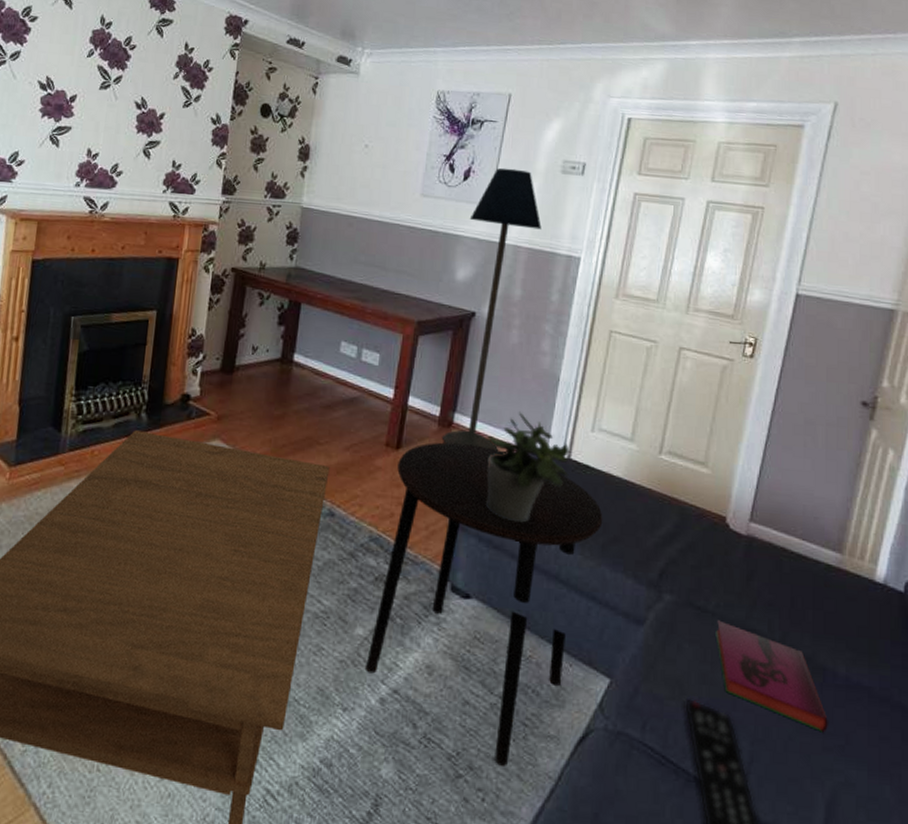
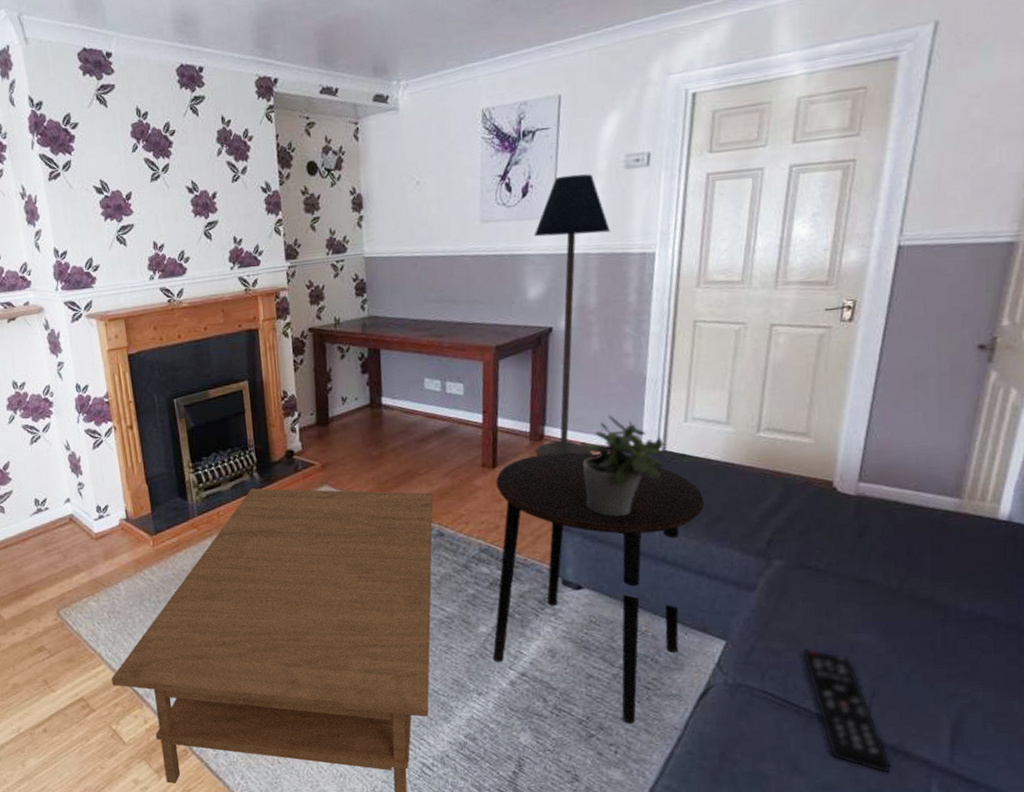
hardback book: present [715,620,828,733] -> none [829,576,952,663]

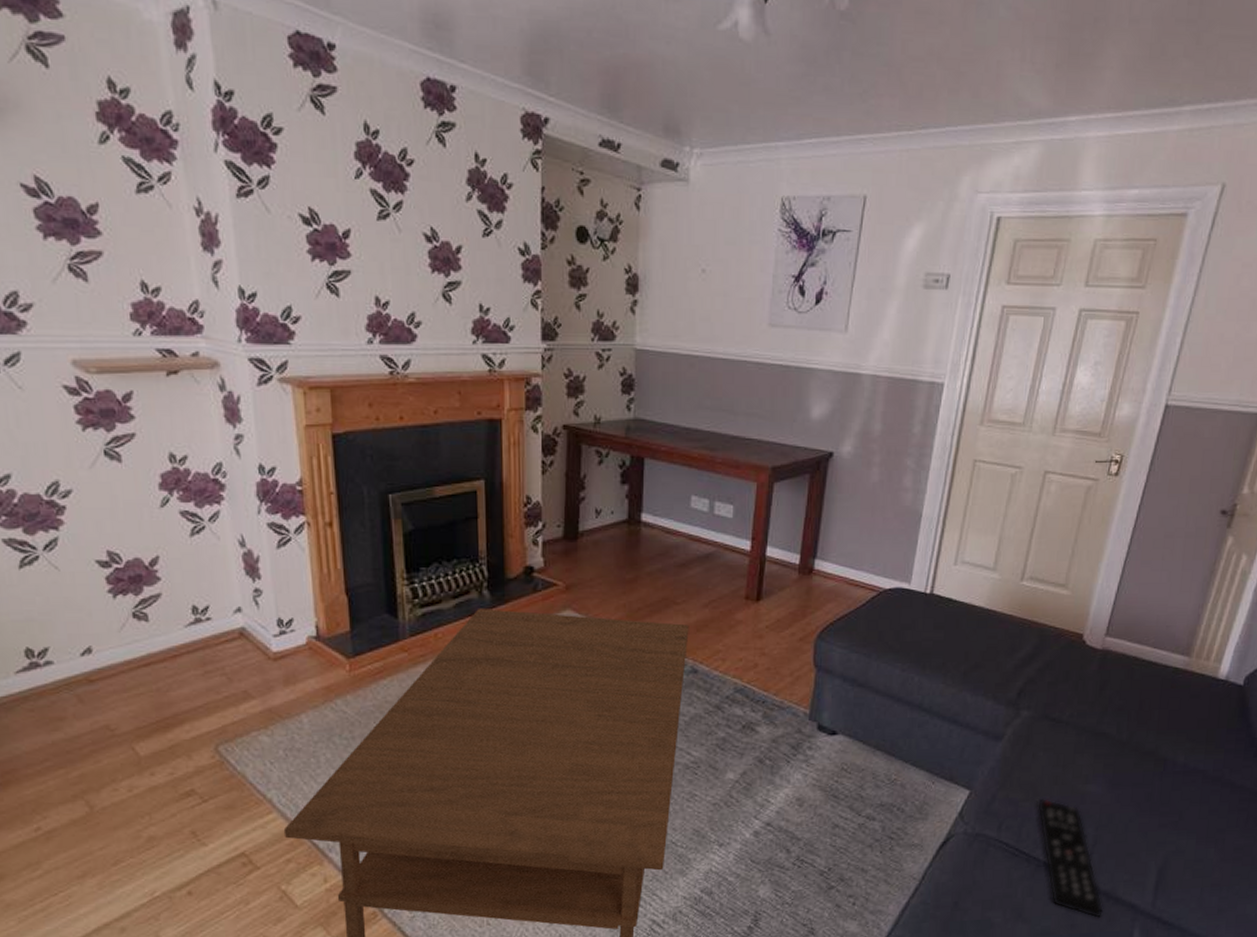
side table: present [493,452,705,724] -> none [739,589,965,875]
floor lamp: present [533,174,610,456] -> none [804,286,902,593]
potted plant: present [580,415,666,517] -> none [849,552,933,660]

